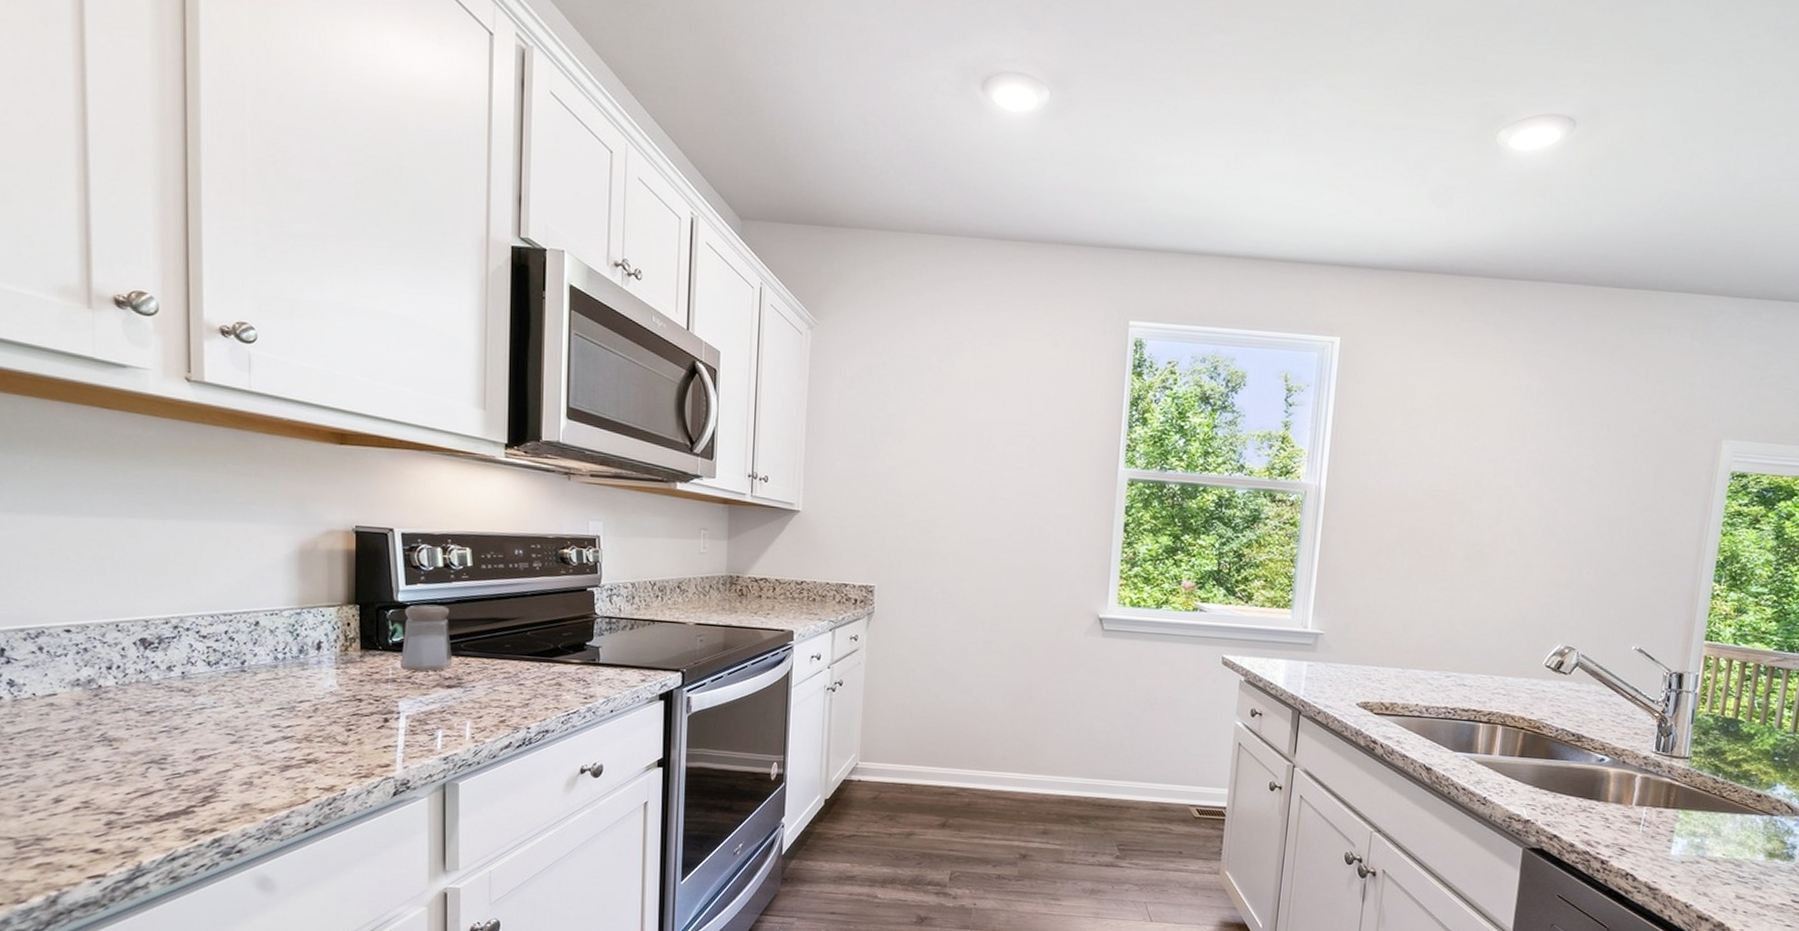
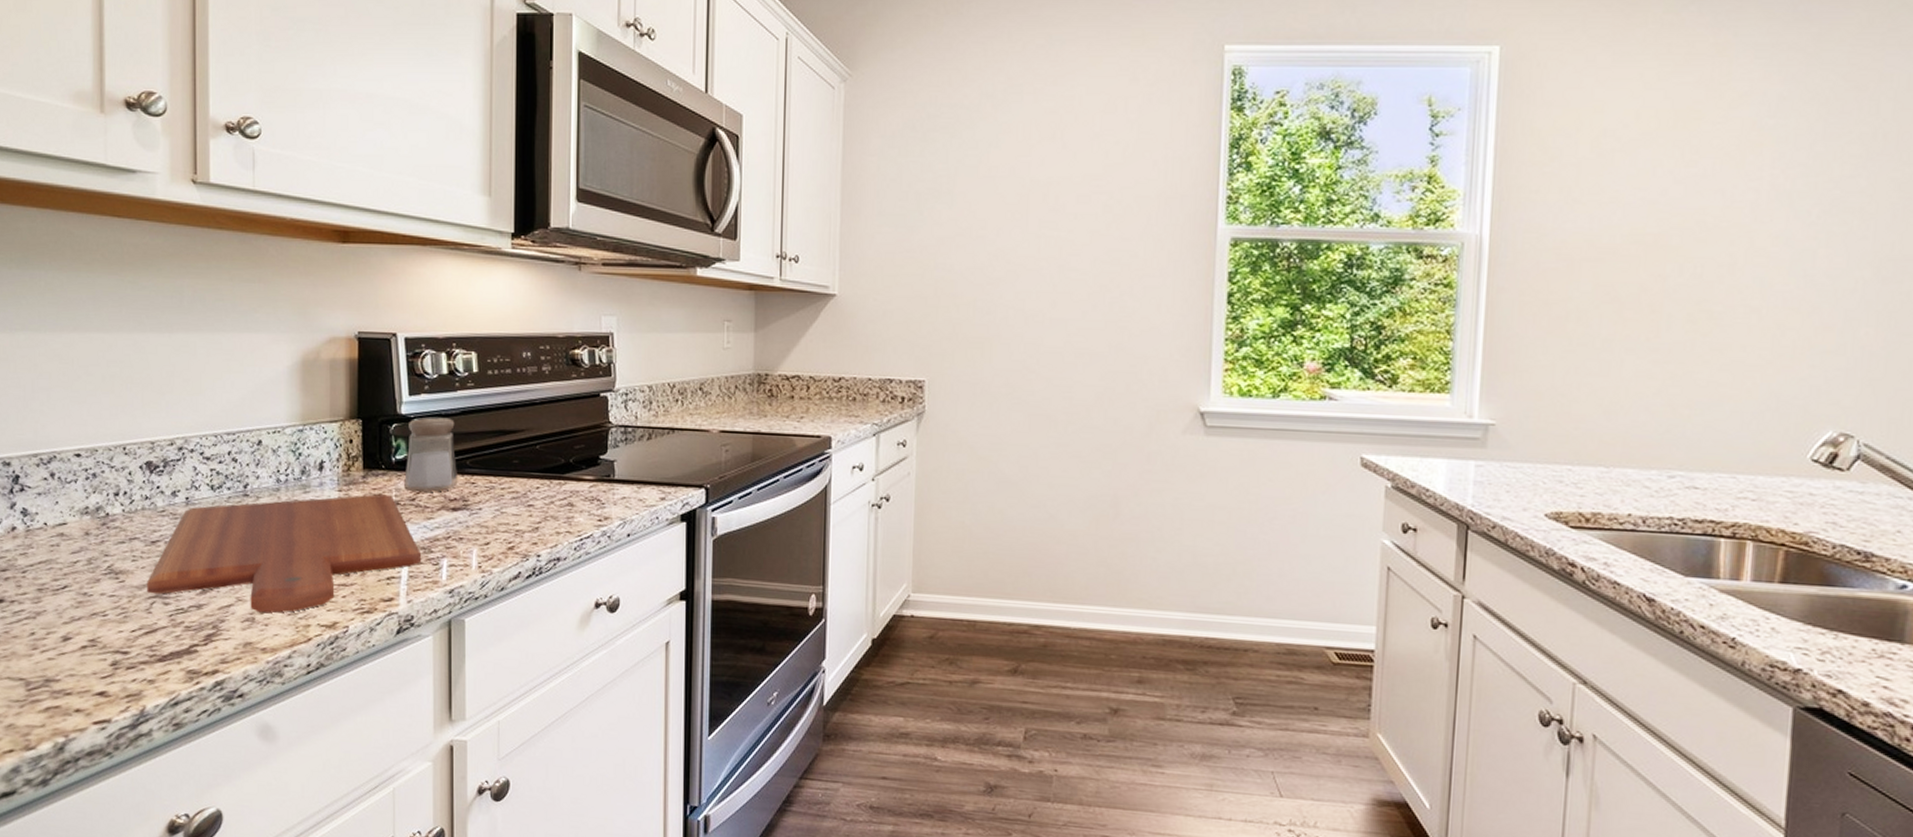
cutting board: none [142,672,418,777] -> present [147,494,422,613]

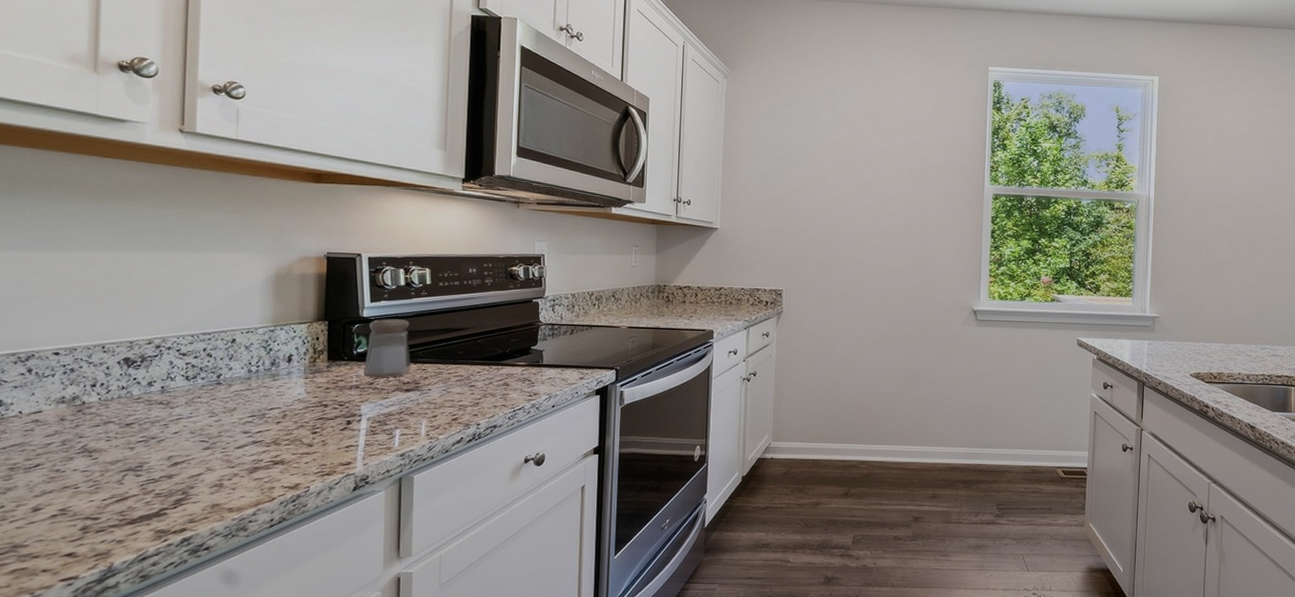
cutting board: present [147,494,422,613] -> none [120,380,377,479]

